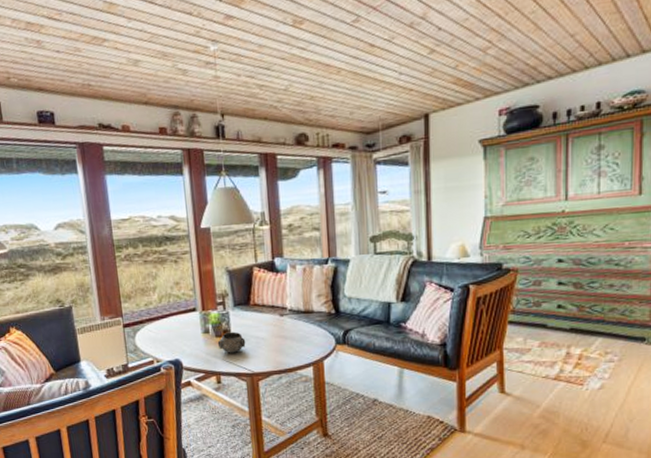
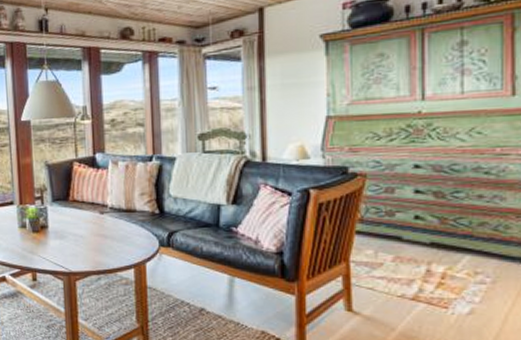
decorative bowl: present [217,331,246,353] -> none [34,227,64,250]

